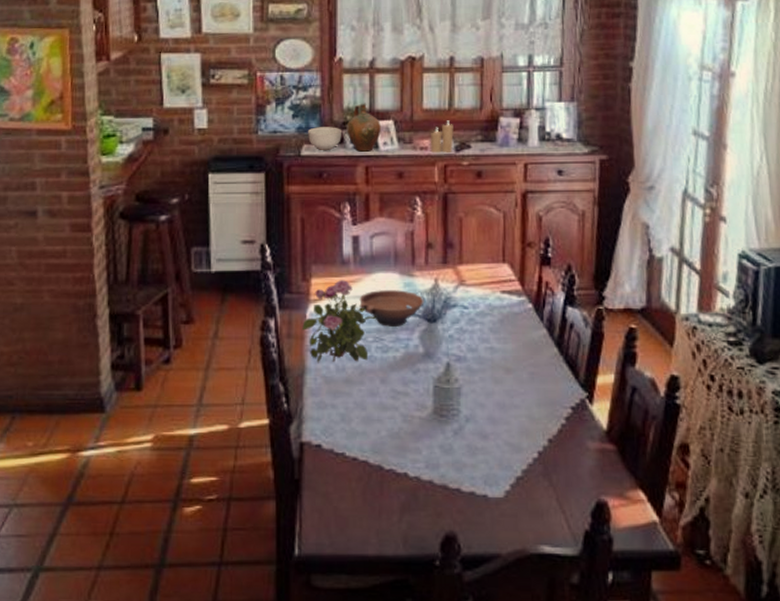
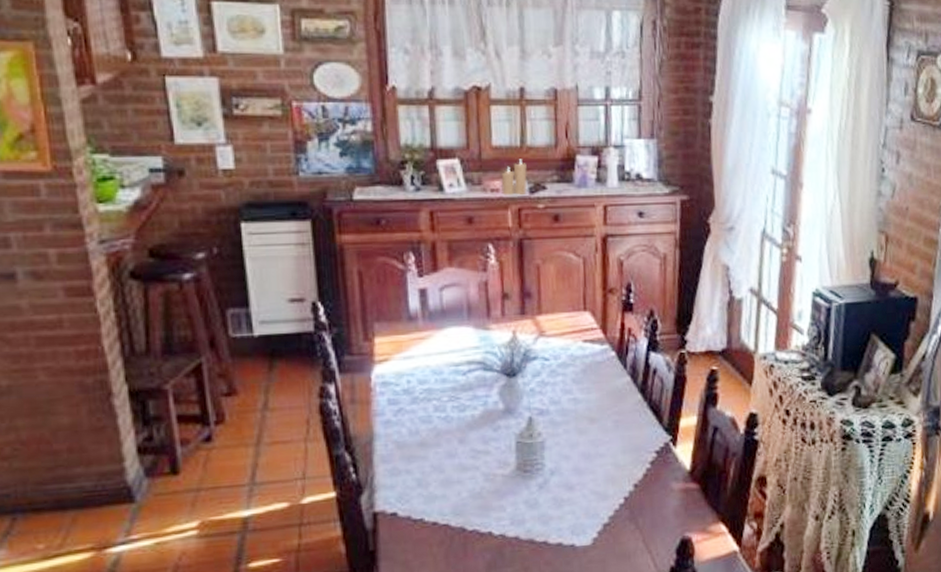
flower bouquet: present [302,280,376,363] -> none [367,337,450,428]
bowl: present [307,127,343,150] -> none [359,166,401,194]
ceramic jug: present [346,103,381,152] -> none [405,139,446,195]
bowl: present [359,290,424,326] -> none [430,345,503,384]

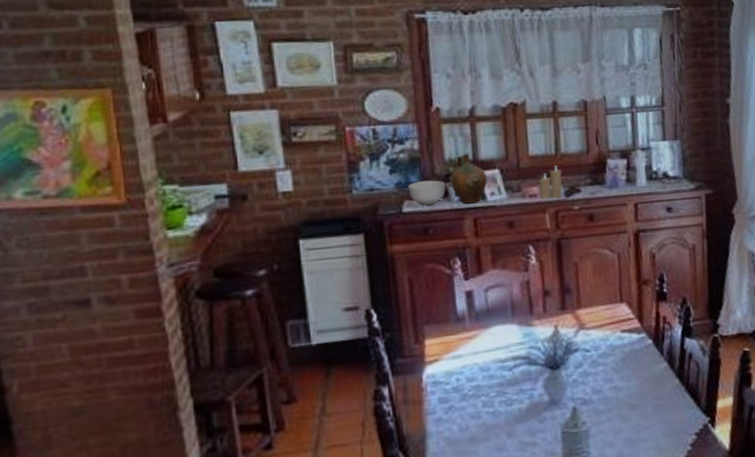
bowl: none [359,166,401,194] -> present [407,180,446,206]
ceramic jug: none [405,139,446,195] -> present [449,153,487,204]

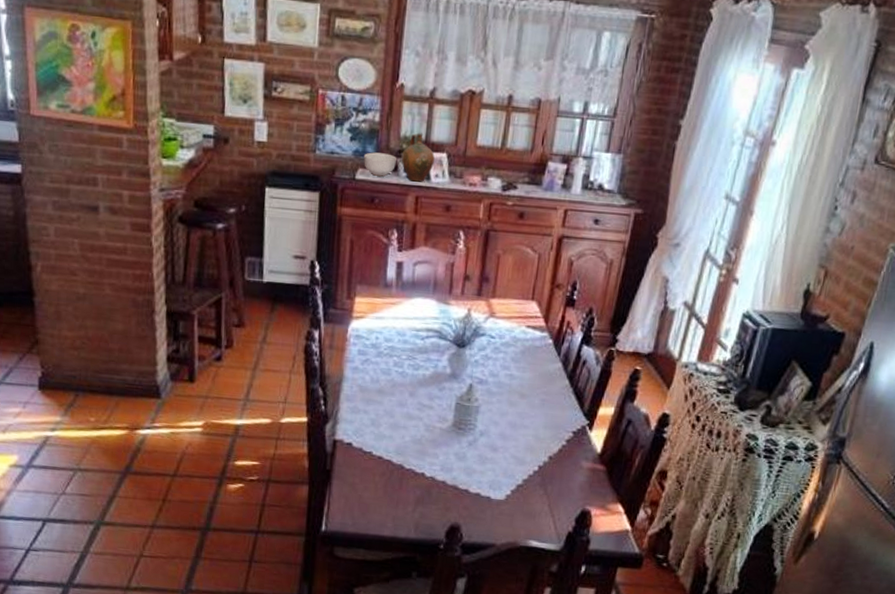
candle: present [538,166,564,201] -> none [478,159,504,192]

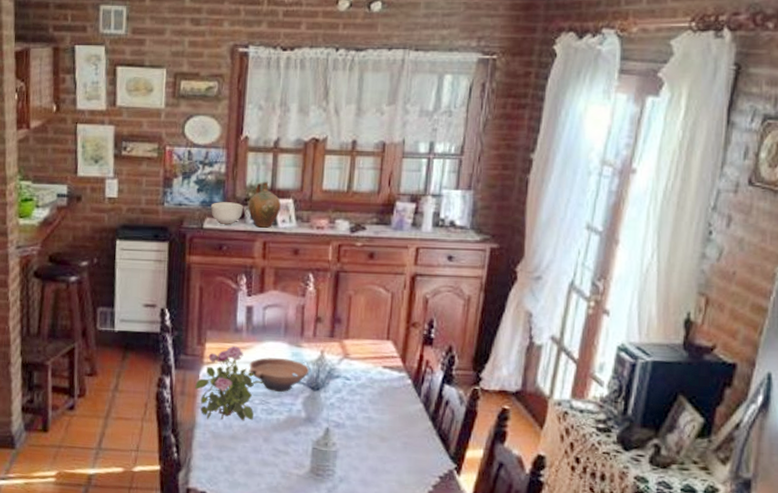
flower bouquet: none [343,301,411,376] -> present [195,346,264,421]
bowl: none [397,314,457,348] -> present [249,357,310,392]

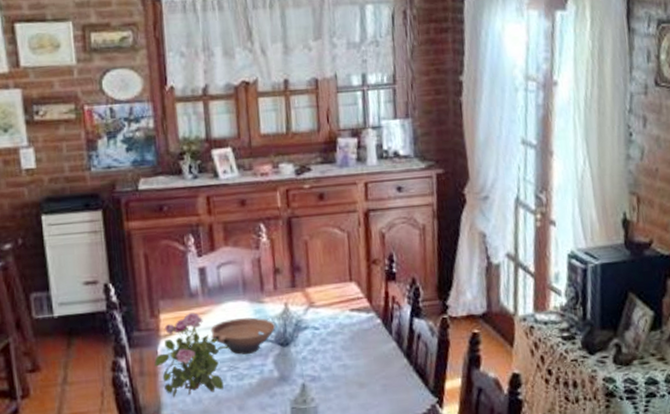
bowl: present [210,202,244,224] -> none [143,158,180,183]
ceramic jug: present [247,181,281,228] -> none [183,131,220,182]

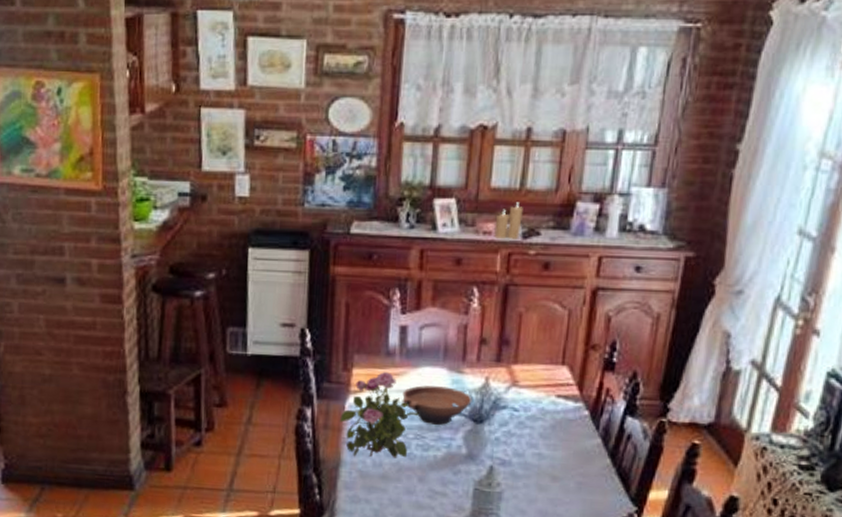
candle: none [269,144,294,179] -> present [494,202,523,240]

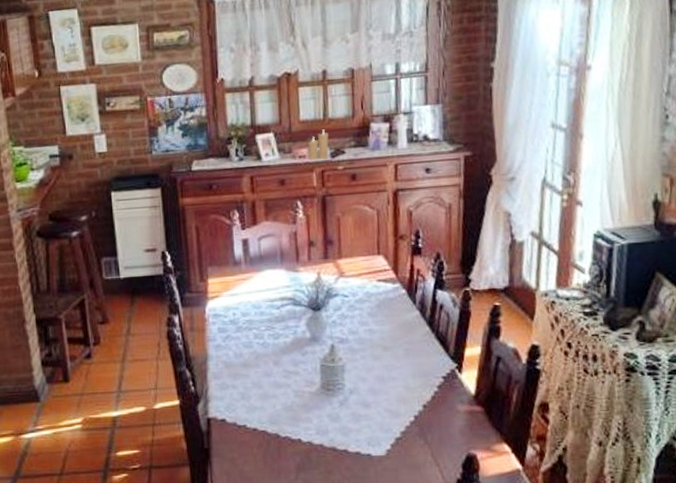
flower bouquet: present [340,372,419,458] -> none [203,278,267,351]
bowl: present [402,385,473,425] -> none [251,284,309,317]

